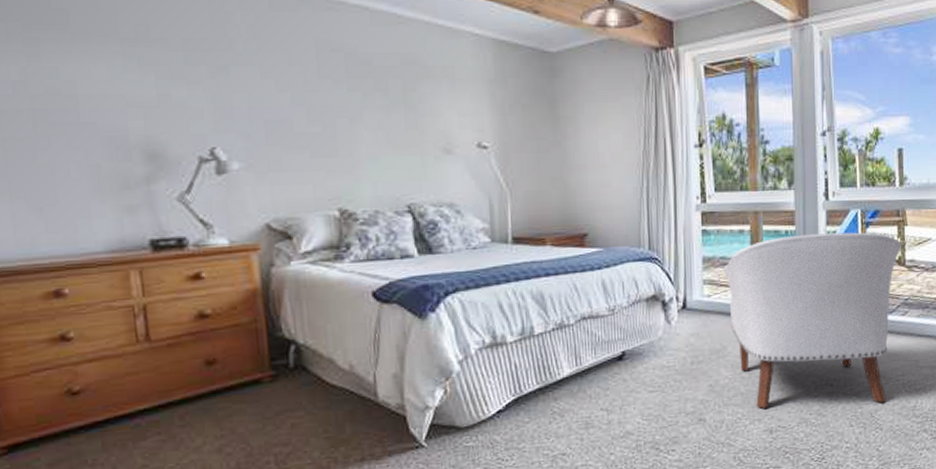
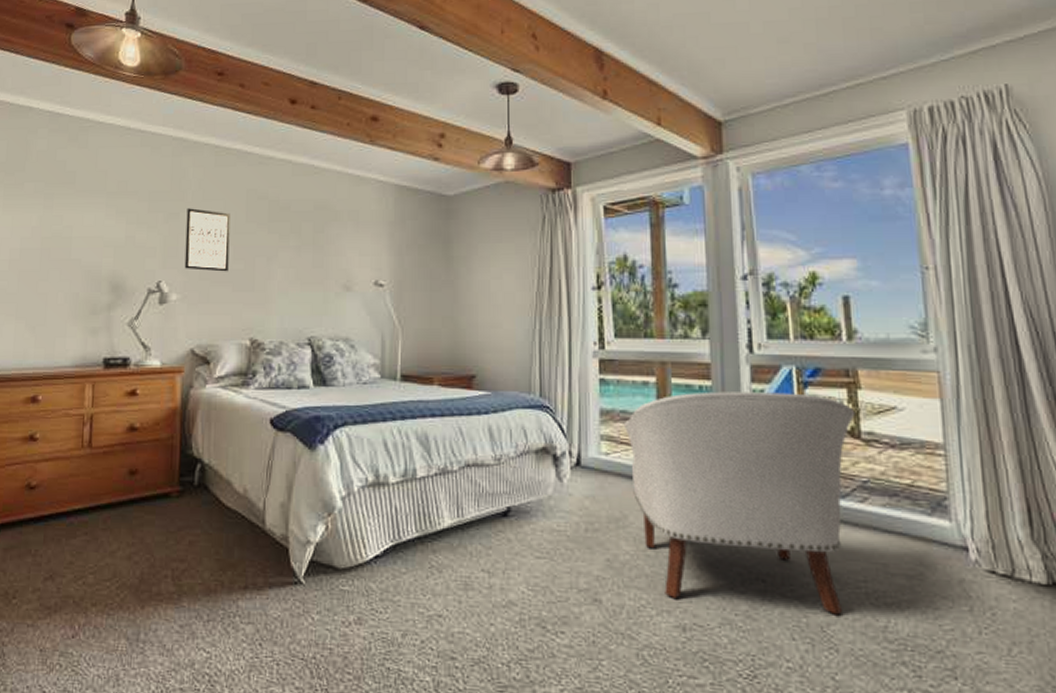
wall art: none [238,61,303,136] -> present [184,208,231,272]

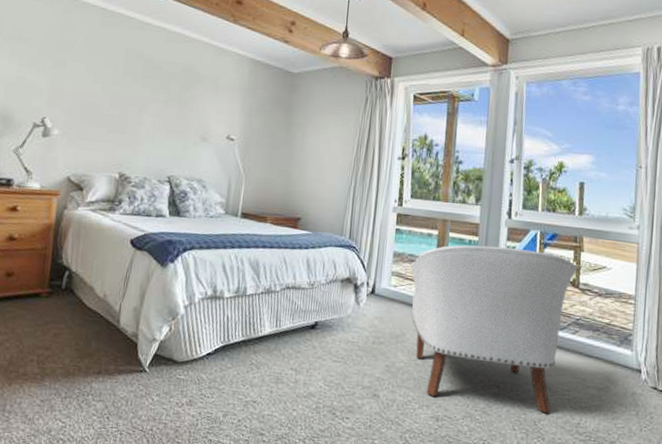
wall art: present [184,208,231,272] -> none [67,58,111,116]

